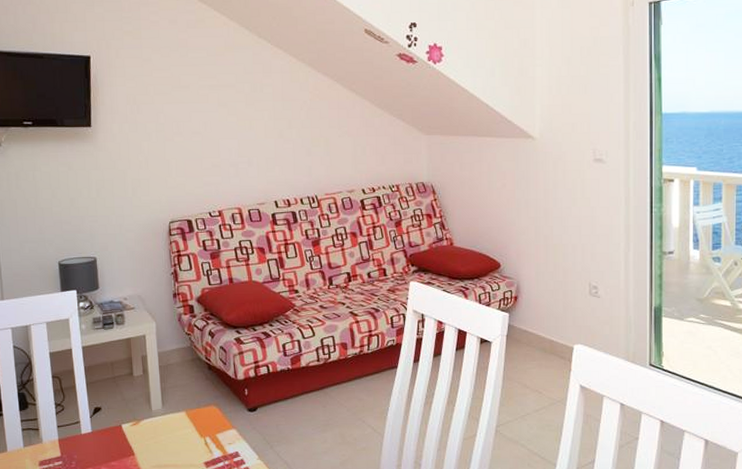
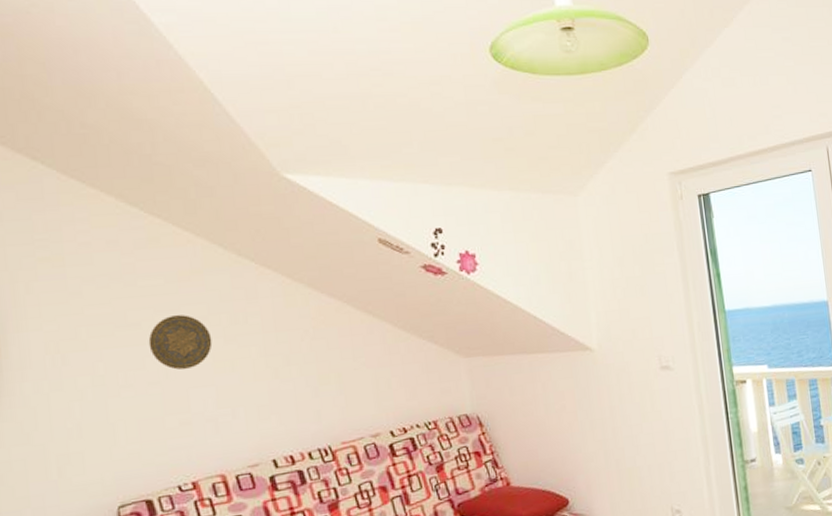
decorative plate: none [194,82,237,125] -> present [148,315,213,370]

